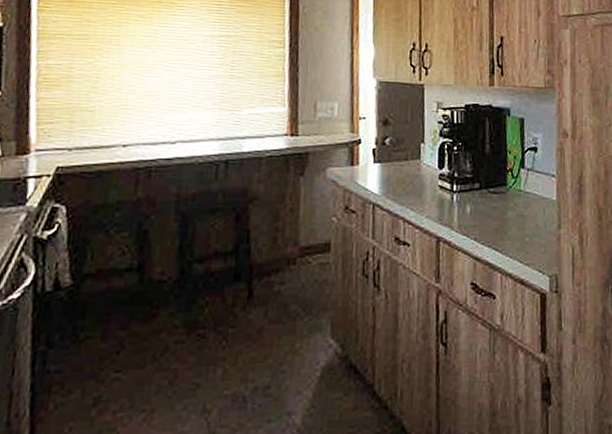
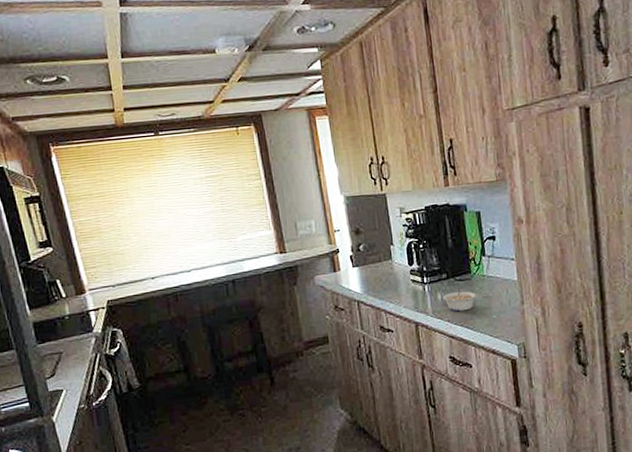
legume: none [472,201,511,230] -> present [442,288,477,312]

